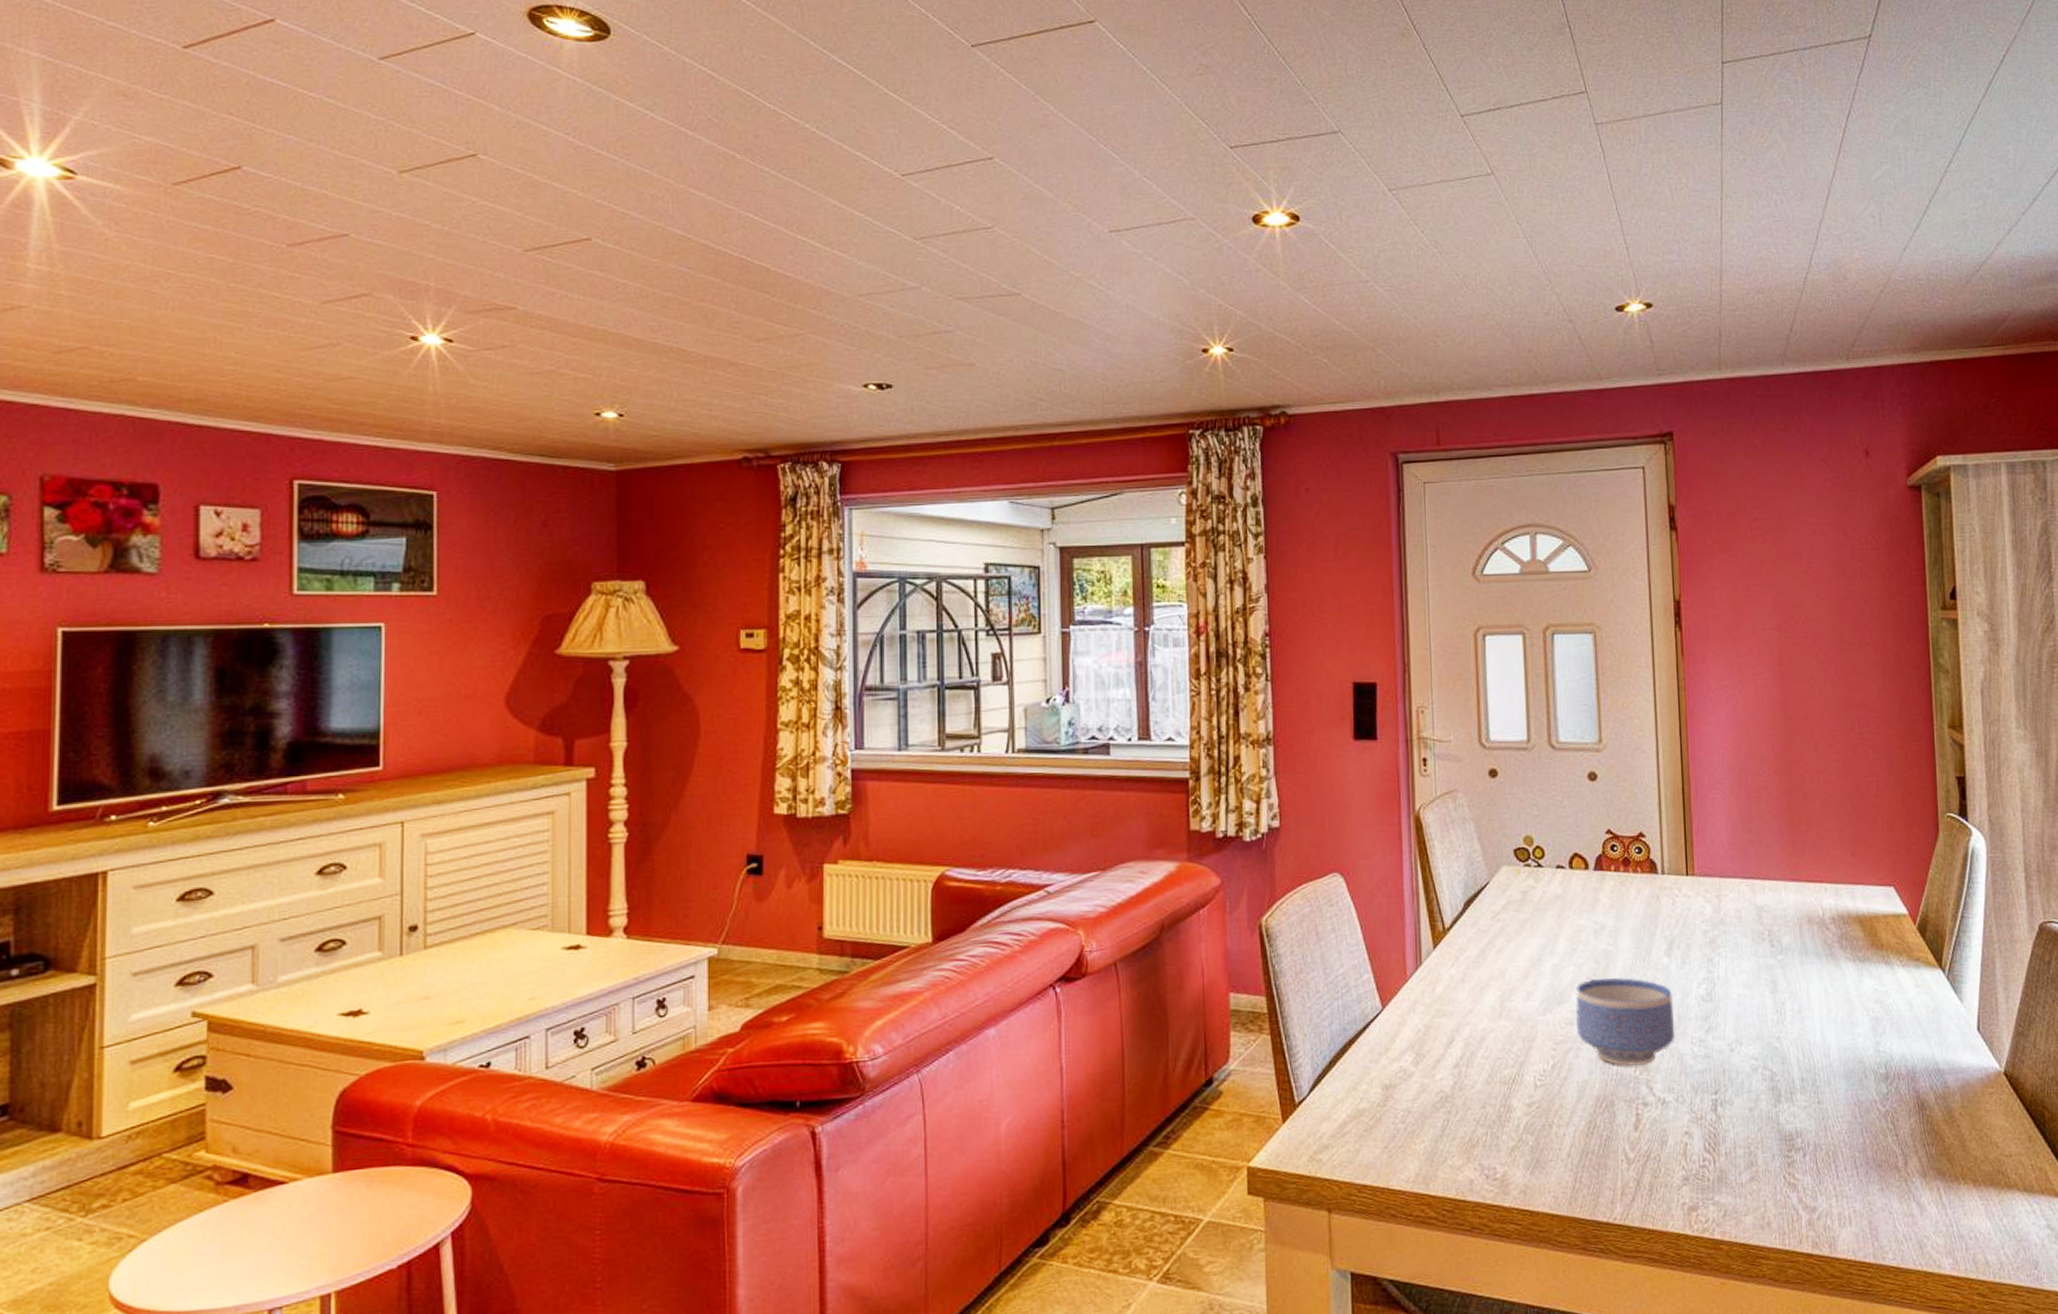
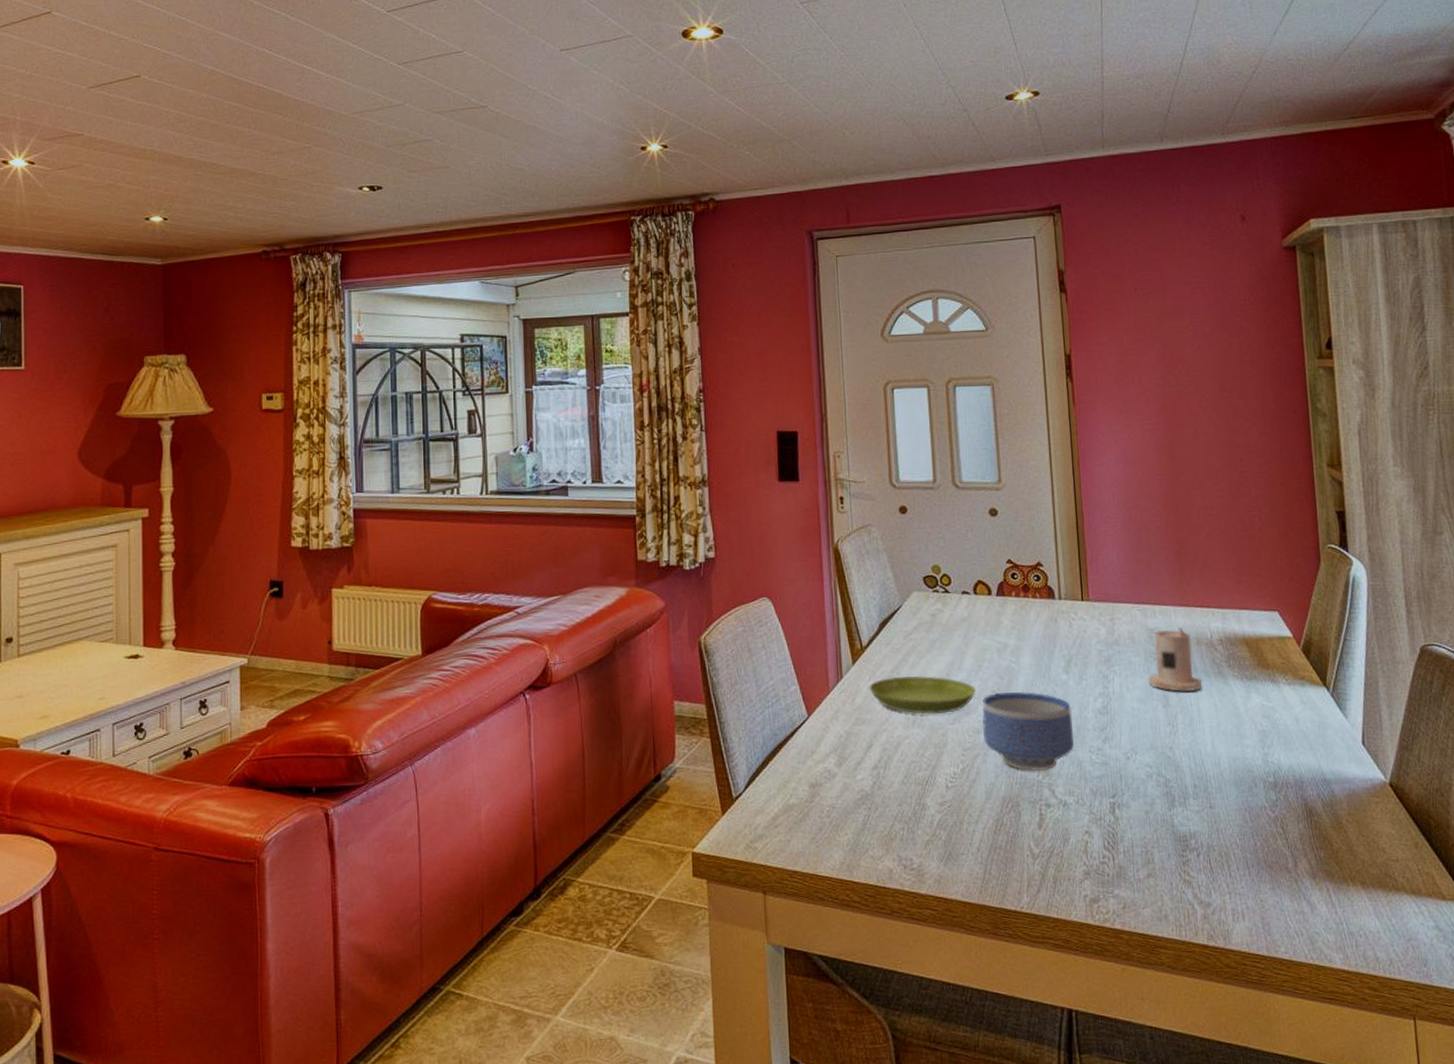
saucer: none [1451,960,1569,1005] -> present [869,675,976,715]
candle: none [1755,904,1812,977] -> present [1148,627,1202,693]

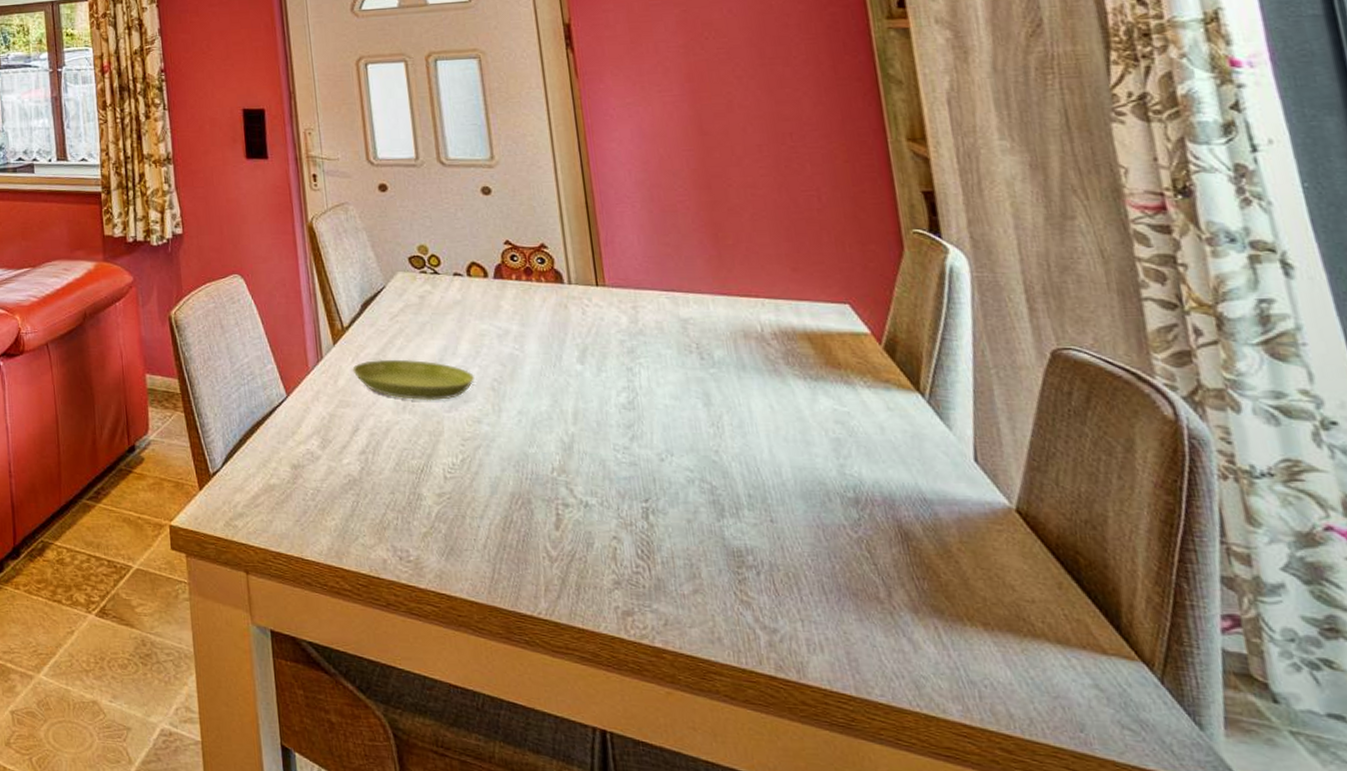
bowl: present [982,692,1074,771] -> none [482,382,594,468]
candle: present [1148,627,1202,693] -> none [683,318,753,391]

